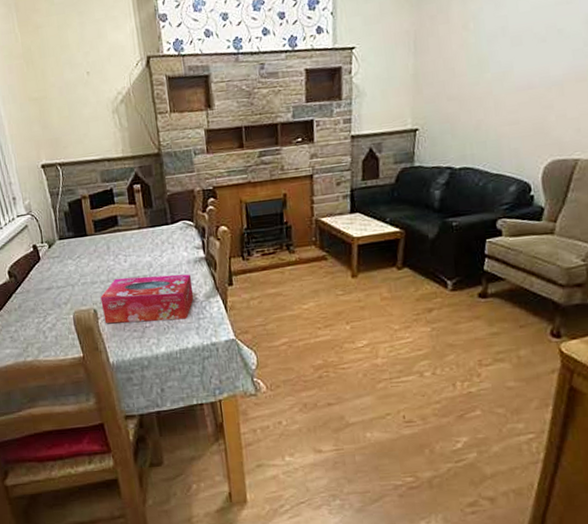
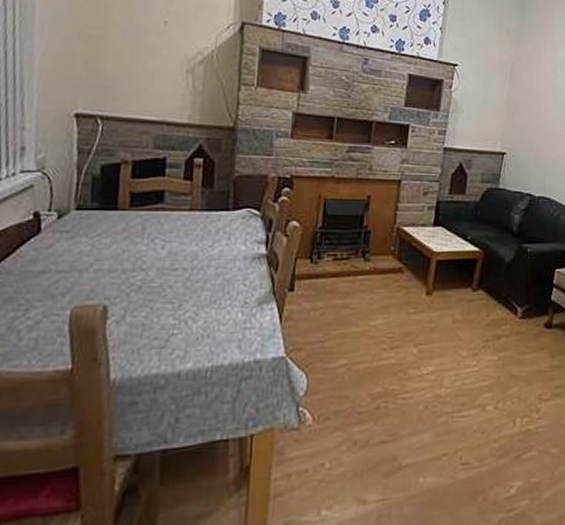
tissue box: present [100,274,194,324] -> none [115,268,246,328]

